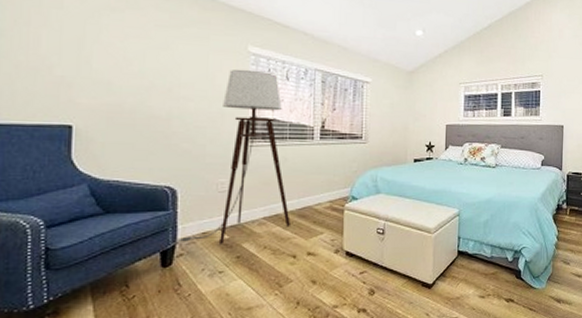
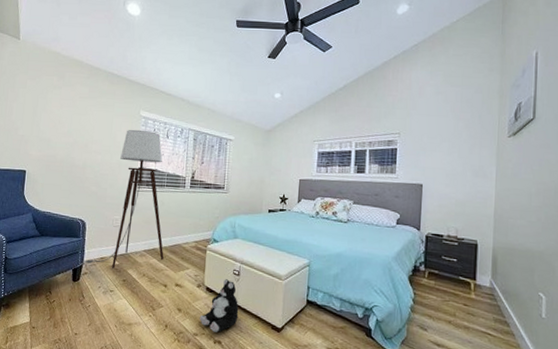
plush toy: none [340,240,385,300] -> present [200,279,239,333]

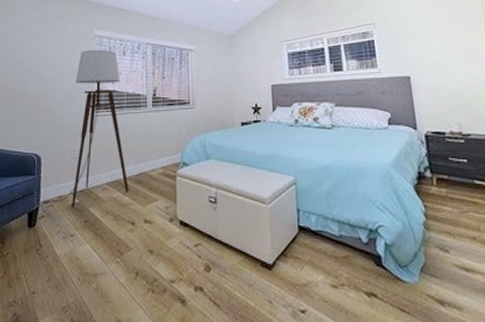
plush toy: present [200,279,239,333] -> none [176,209,220,276]

